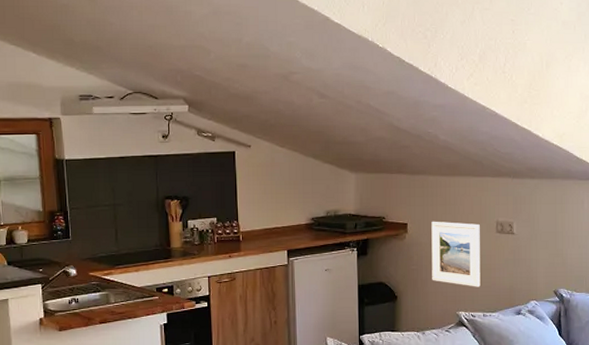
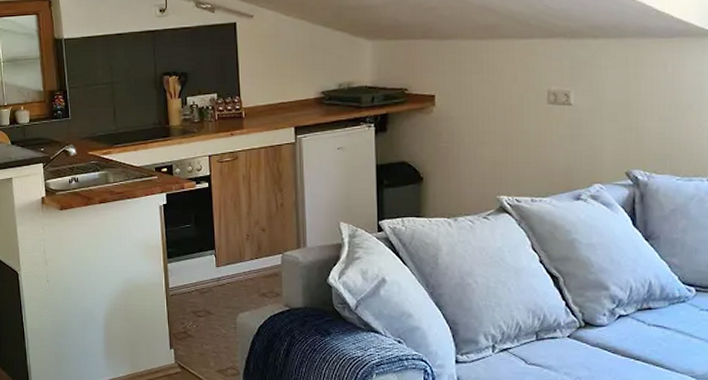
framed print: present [431,221,481,287] -> none [464,91,527,168]

